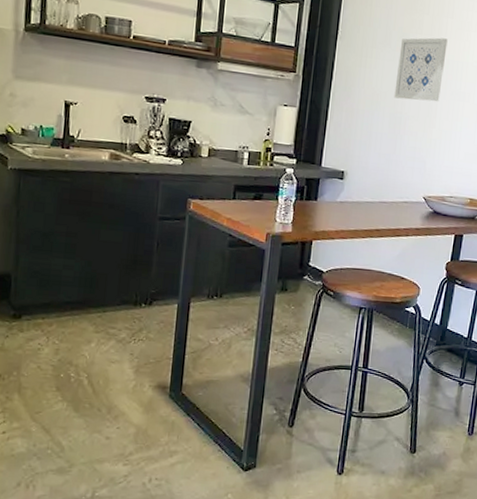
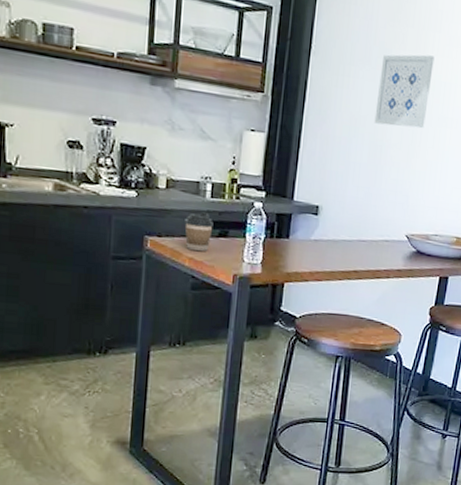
coffee cup: none [224,177,250,213] -> present [184,212,213,252]

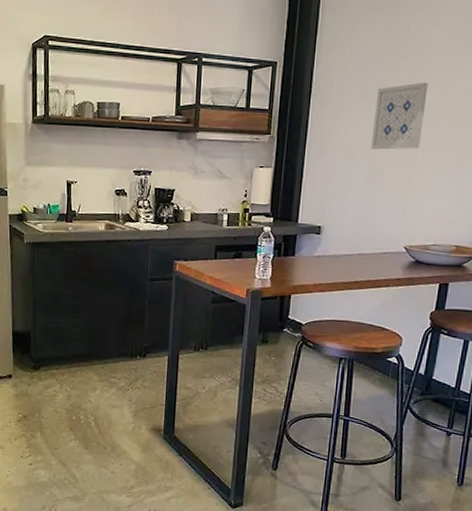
coffee cup: present [184,212,213,252] -> none [206,238,229,271]

